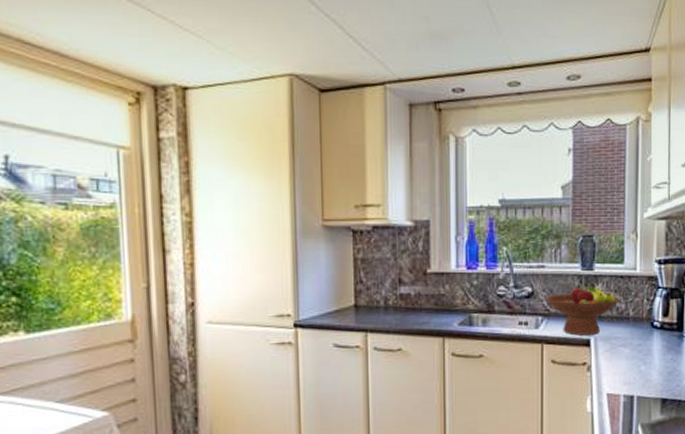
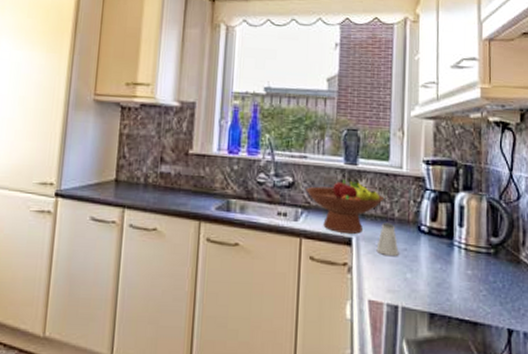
saltshaker: none [613,322,634,353] -> present [376,222,399,257]

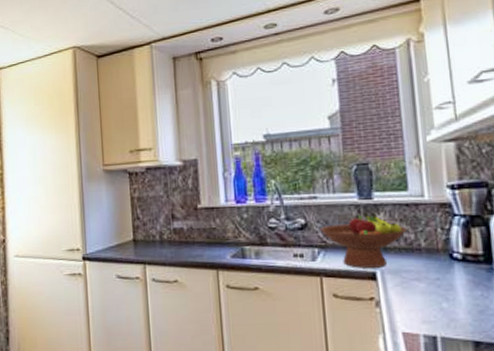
saltshaker: present [376,222,399,257] -> none [404,253,431,288]

